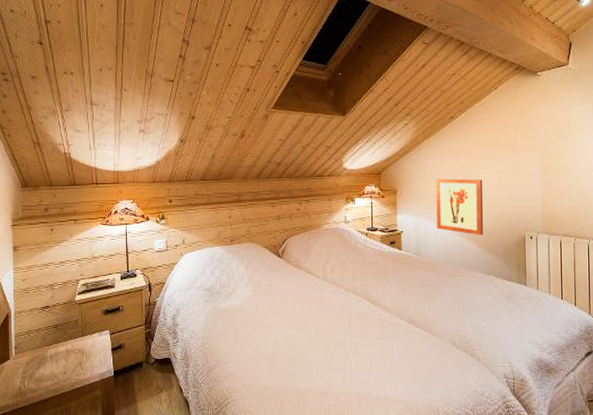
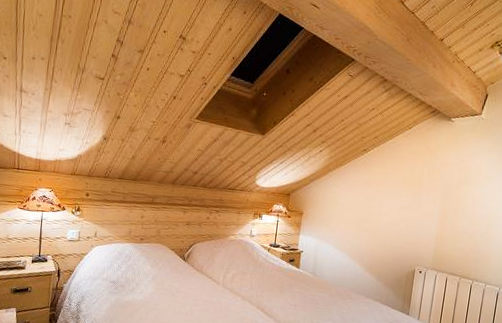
wall art: present [436,178,484,236] -> none [335,206,384,265]

